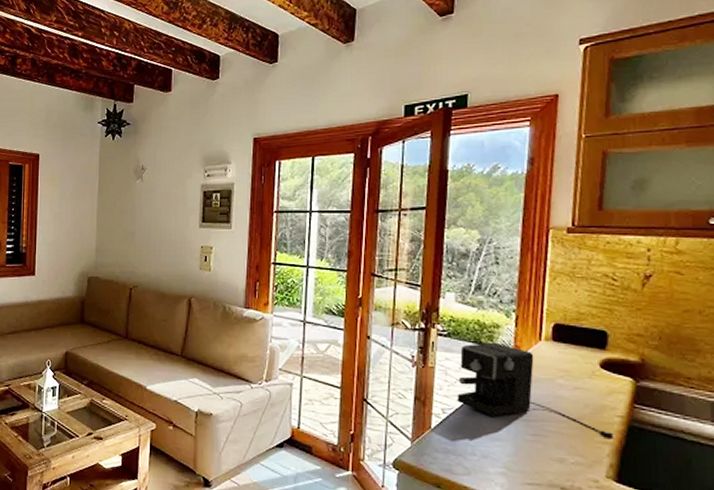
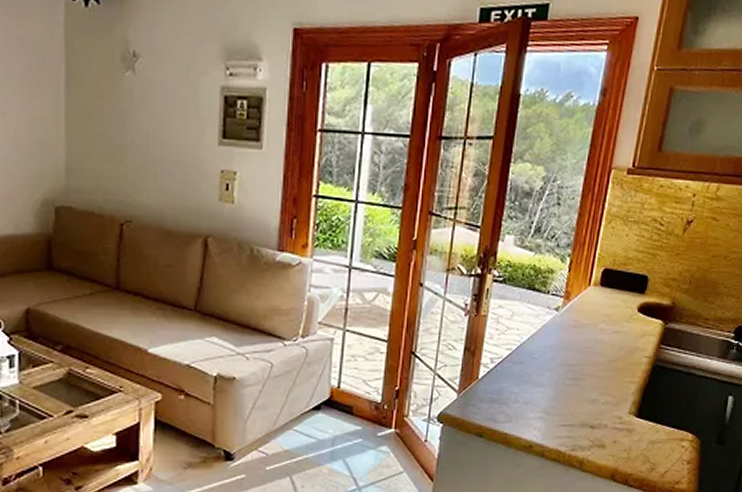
coffee maker: present [457,342,615,438] -> none [506,288,641,378]

